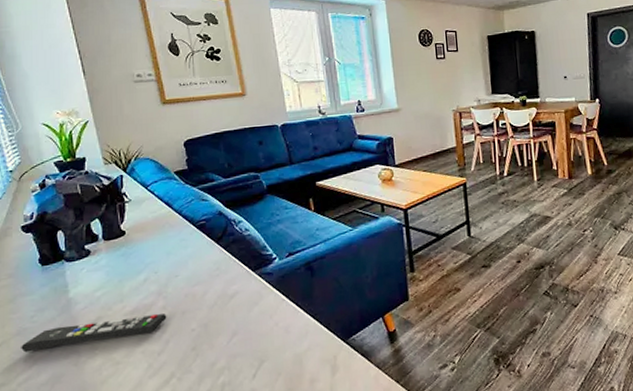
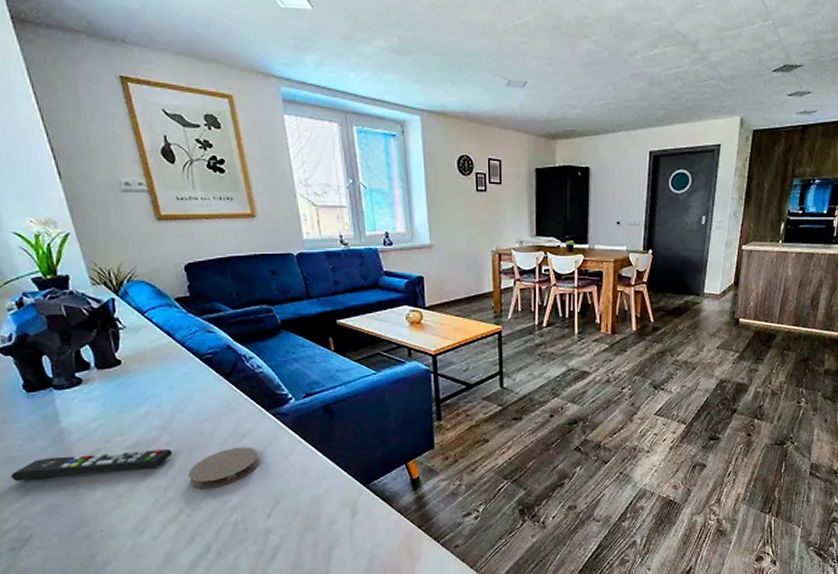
coaster: none [180,307,246,352] -> present [188,447,260,489]

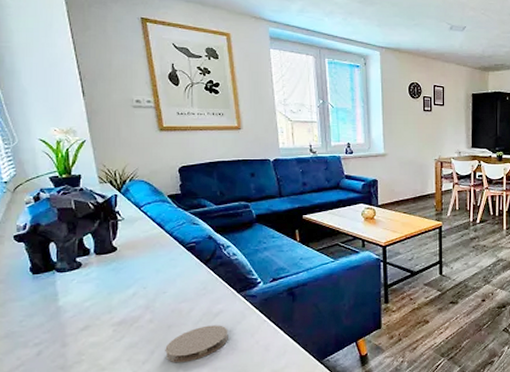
remote control: present [11,449,173,482] -> none [9,326,153,354]

